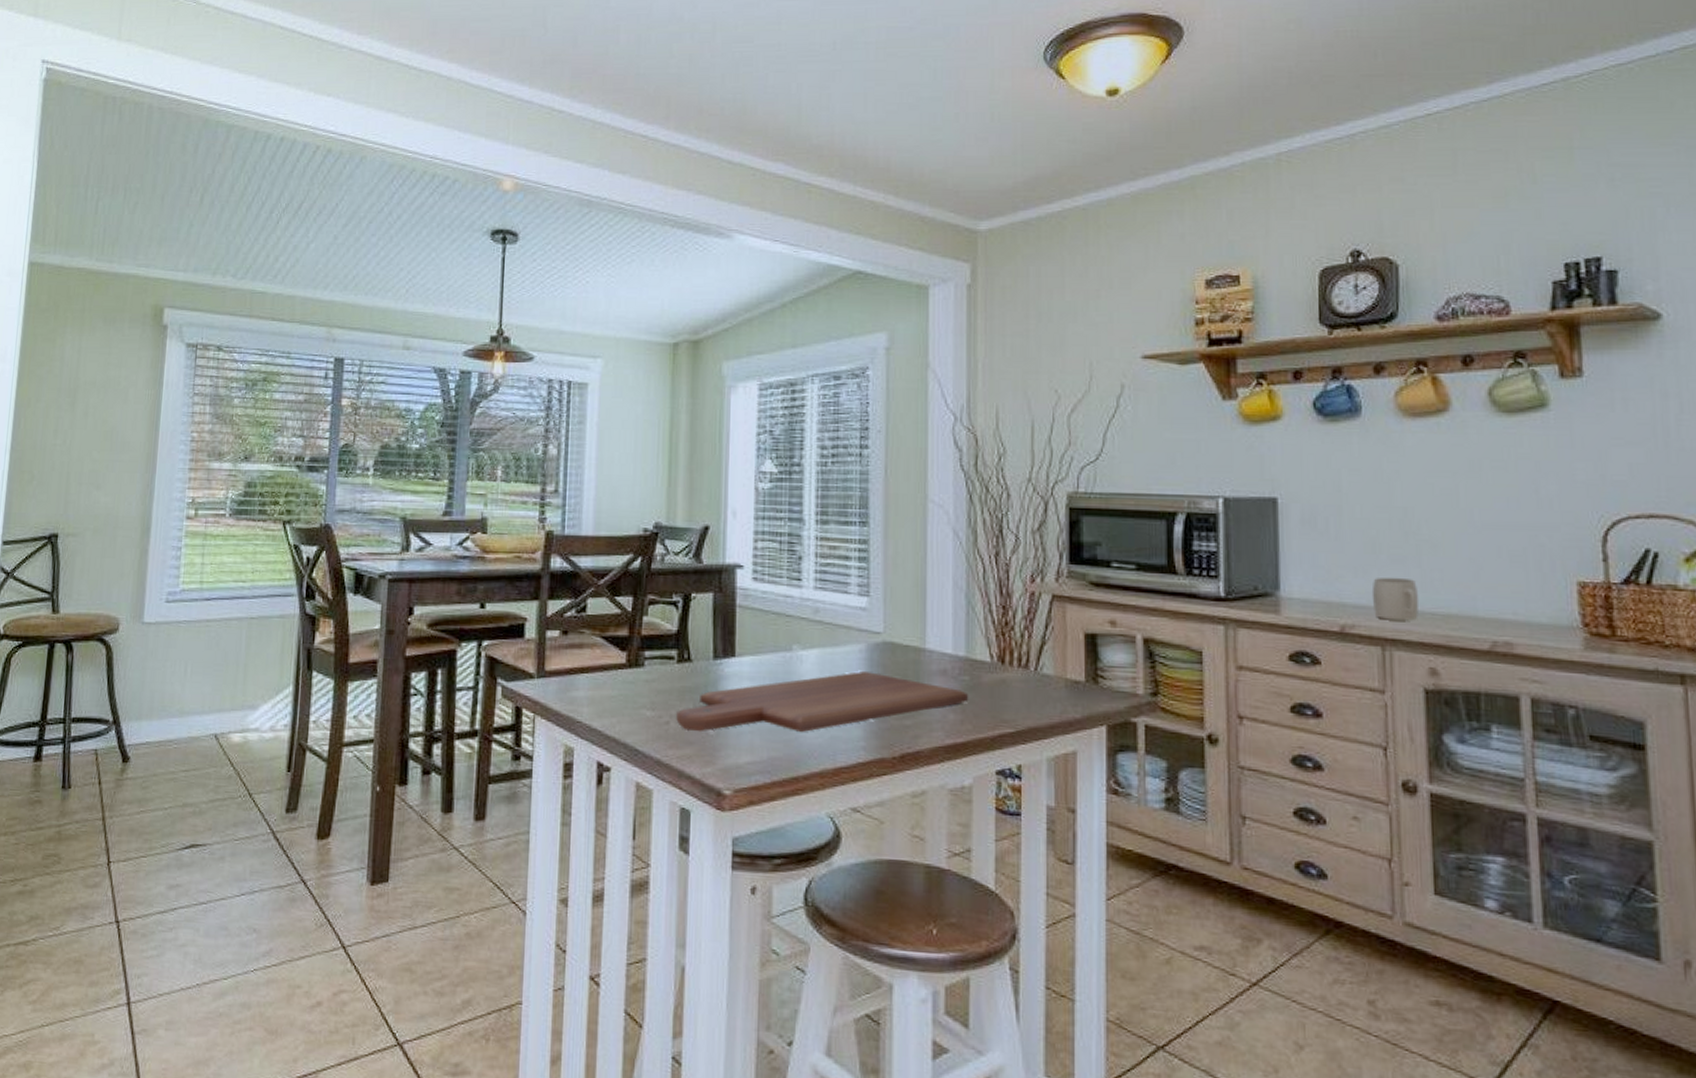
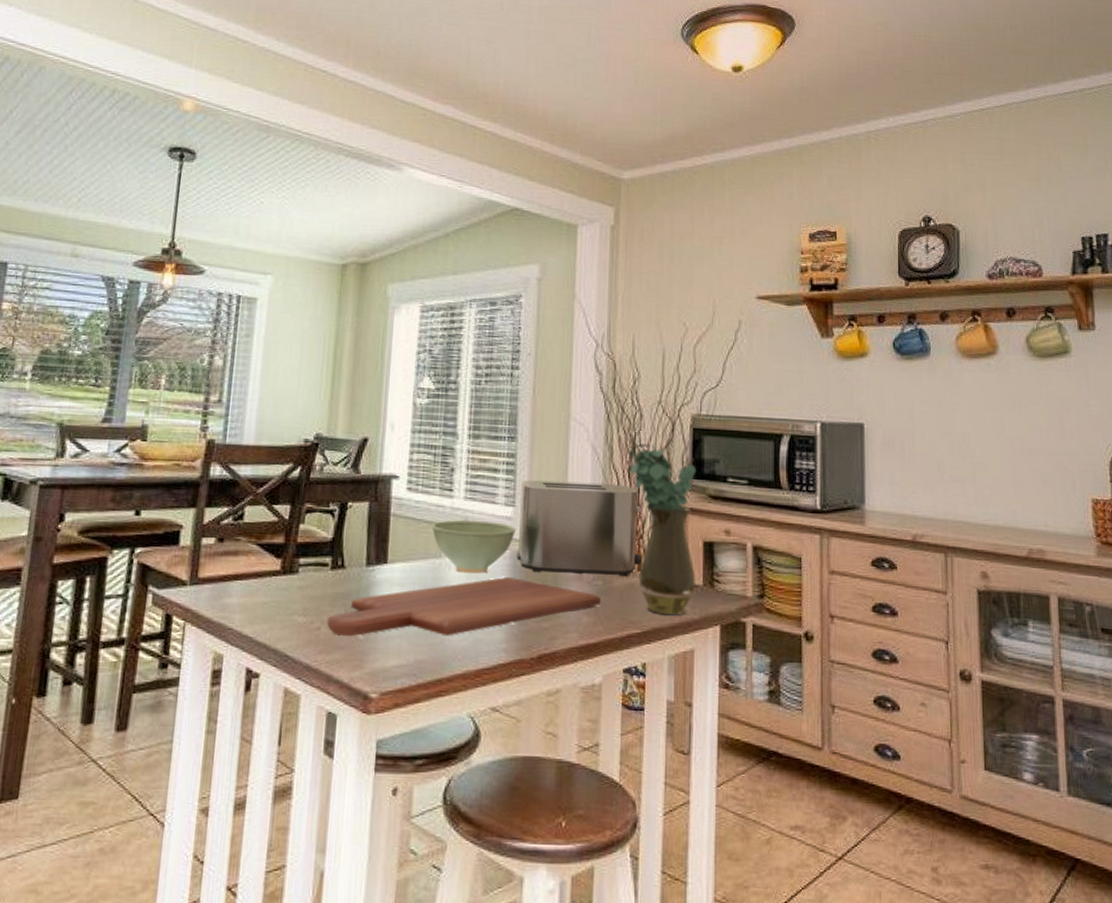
bowl: none [780,611,872,668] -> present [431,520,517,574]
toaster: none [873,567,1014,672] -> present [517,480,642,577]
vase: none [997,521,1077,714] -> present [630,439,696,615]
mug: present [1371,577,1420,621] -> none [937,493,974,531]

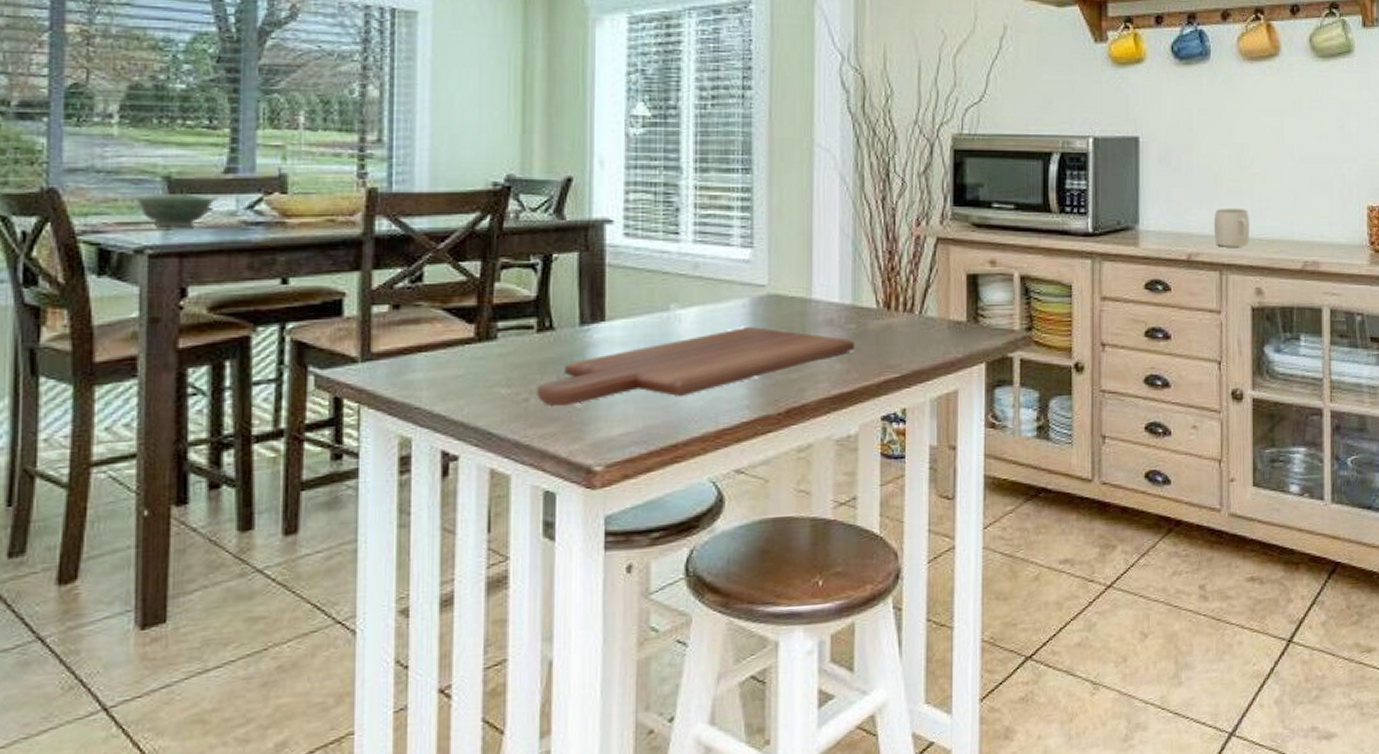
bowl: none [31,435,96,464] -> present [130,192,219,227]
bowl: present [431,520,517,574] -> none [655,267,756,326]
toaster: present [517,480,642,577] -> none [758,216,899,320]
vase: present [630,439,696,615] -> none [884,164,959,356]
mug: none [937,493,974,531] -> present [1213,208,1250,247]

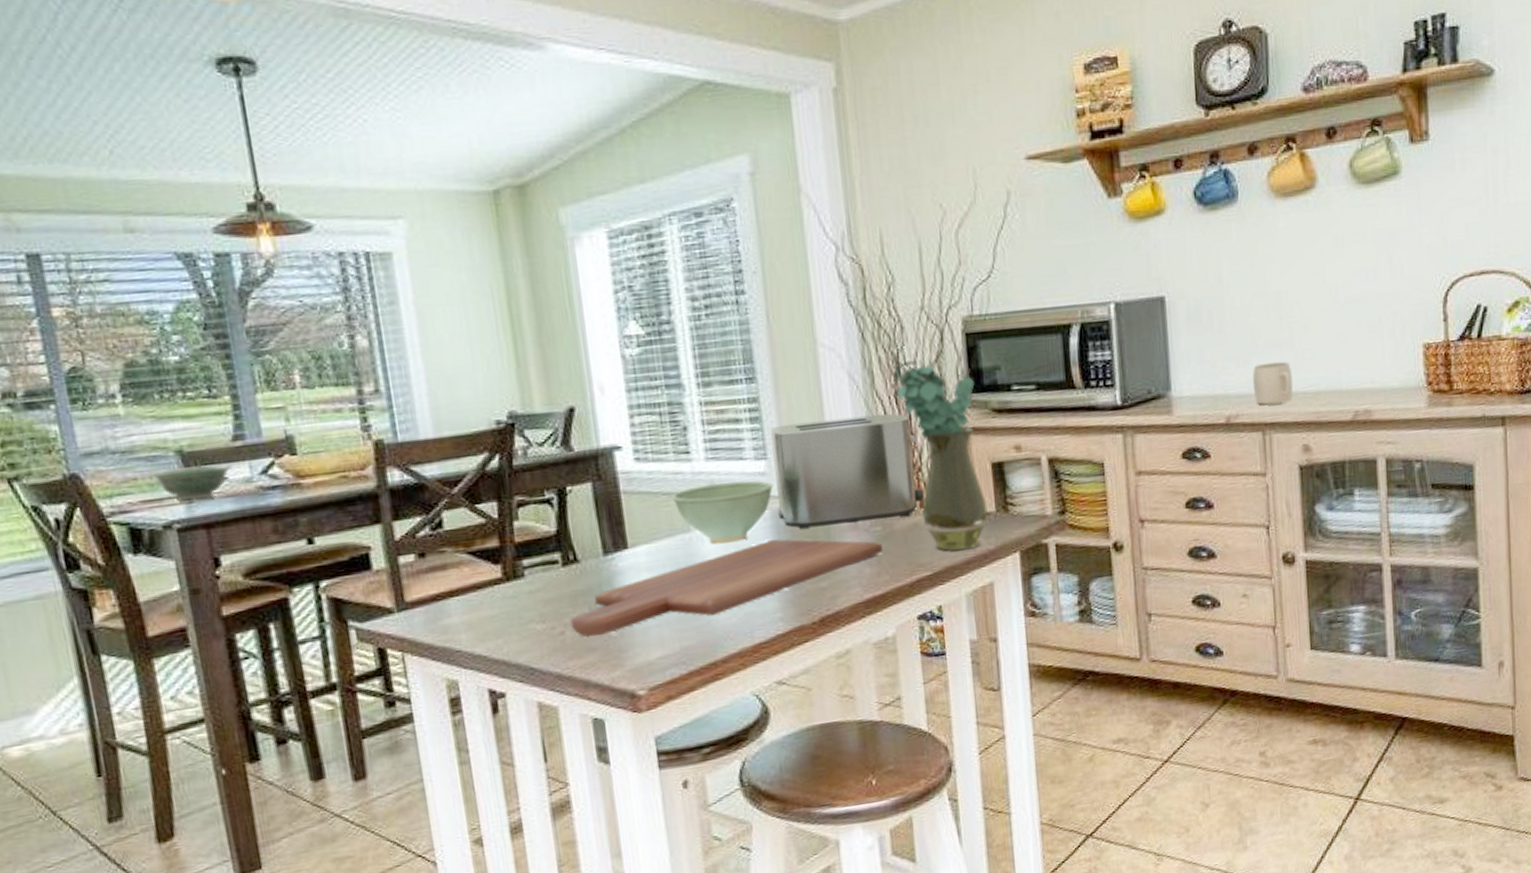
bowl: none [655,267,756,326] -> present [671,480,774,544]
toaster: none [758,216,899,320] -> present [770,413,924,530]
vase: none [884,164,959,356] -> present [893,357,988,551]

